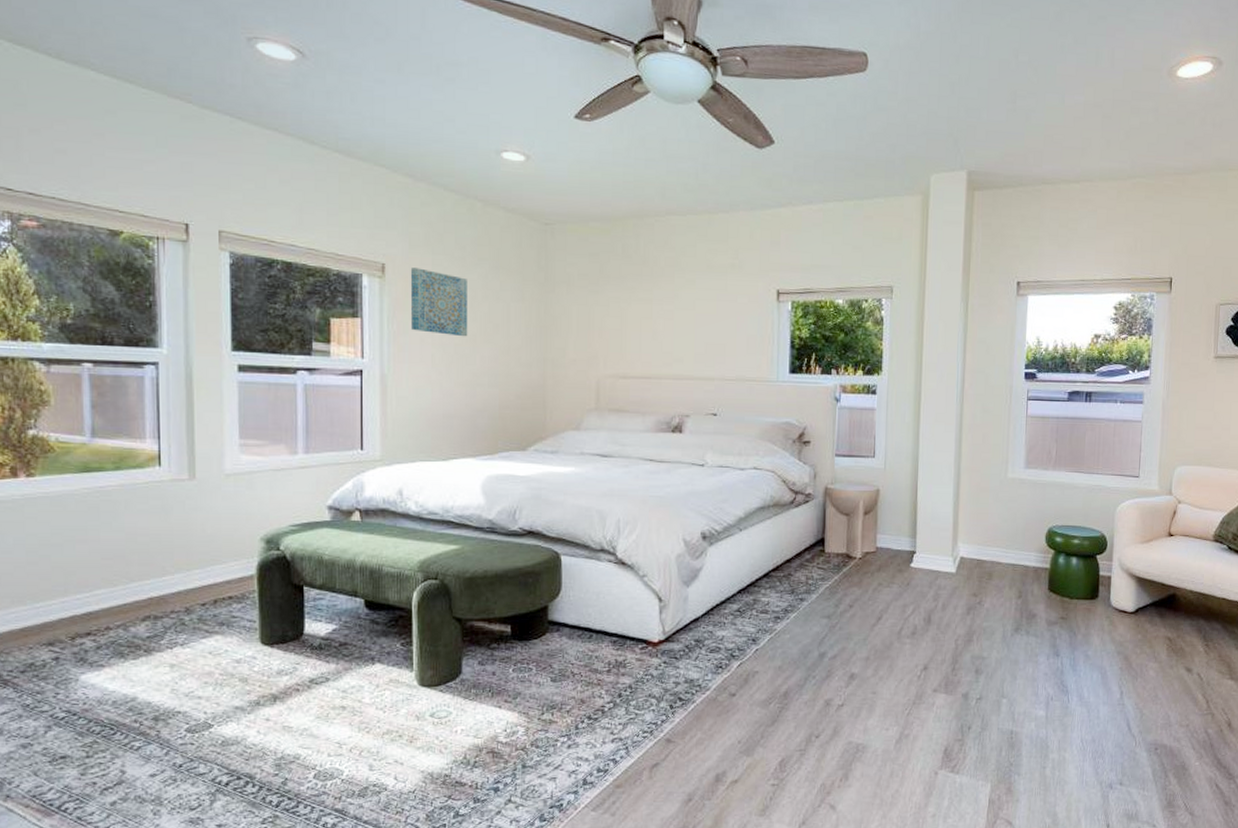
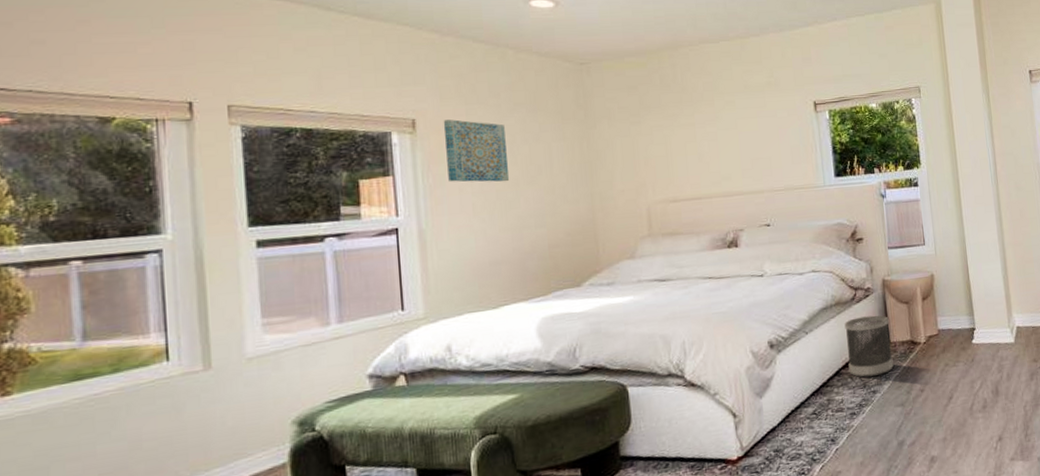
wastebasket: none [779,522,826,583] -> present [844,315,894,378]

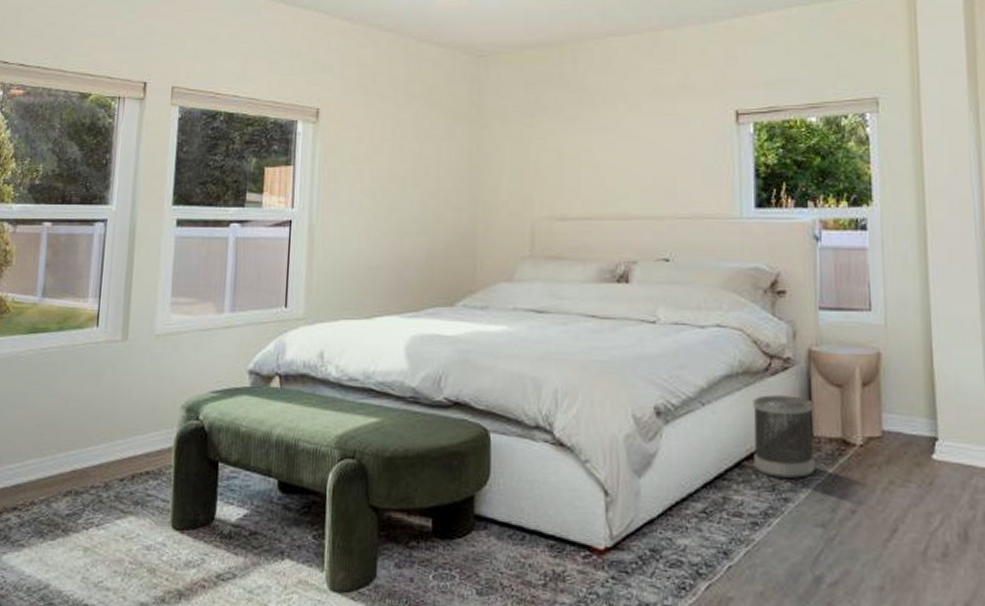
wall art: present [443,119,510,182] -> none [341,111,399,181]

